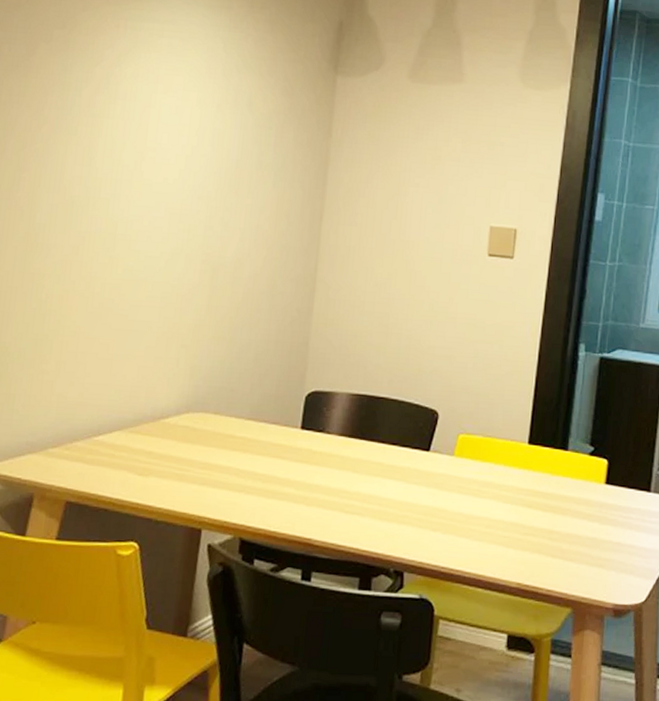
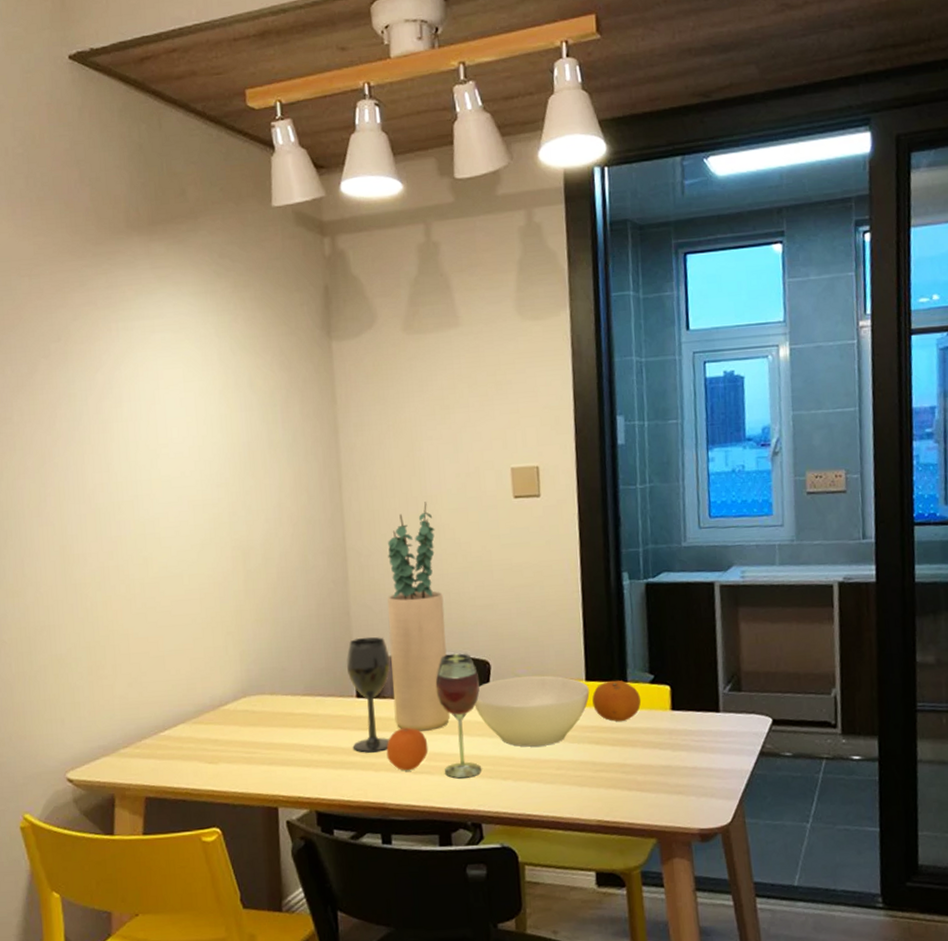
wine glass: none [288,370,341,486] -> present [346,636,391,752]
fruit: none [321,465,364,510] -> present [386,727,429,771]
vase: none [335,246,407,472] -> present [387,502,451,731]
wineglass: none [376,398,426,524] -> present [435,653,481,779]
bowl: none [416,430,530,503] -> present [474,675,590,747]
fruit: none [531,447,579,488] -> present [592,680,642,722]

